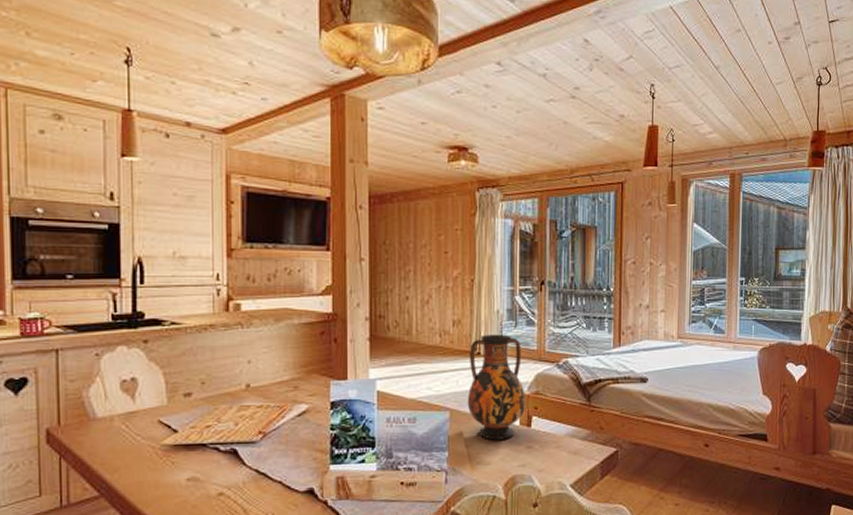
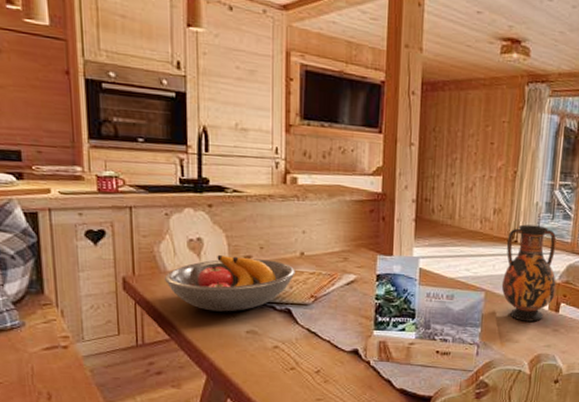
fruit bowl: none [93,394,241,459] -> present [164,254,295,312]

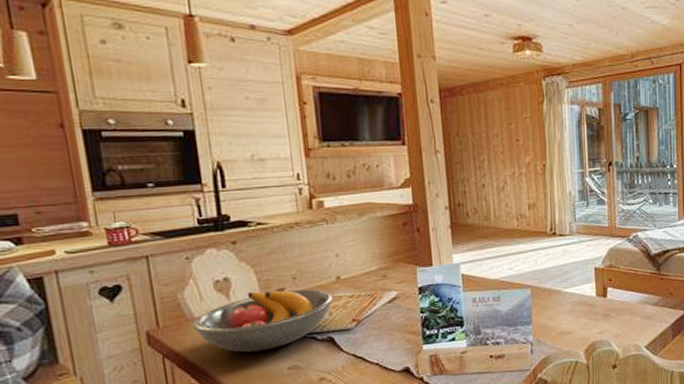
vase: present [501,224,557,322] -> none [546,214,601,312]

